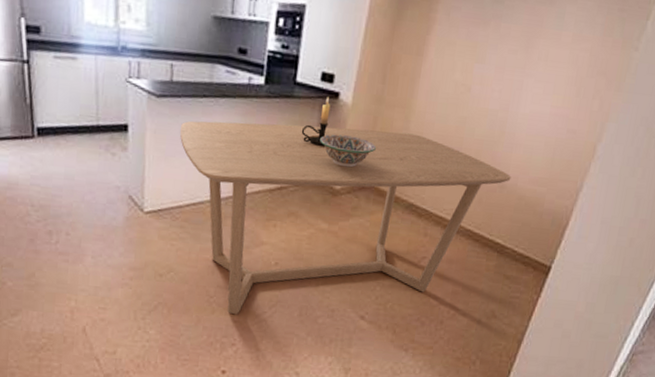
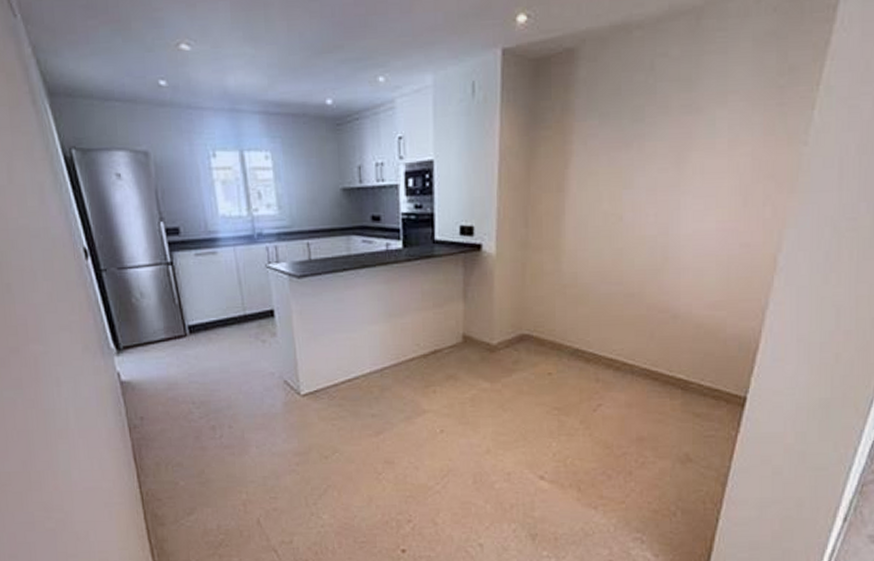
dining table: present [179,120,511,315] -> none [324,275,684,490]
candle holder: present [301,97,331,148] -> none [447,250,475,303]
decorative bowl: present [320,134,376,168] -> none [468,287,529,321]

